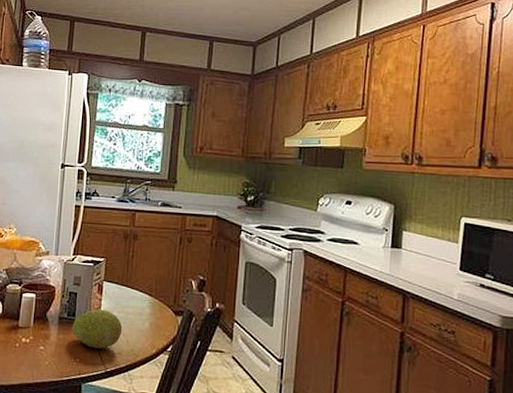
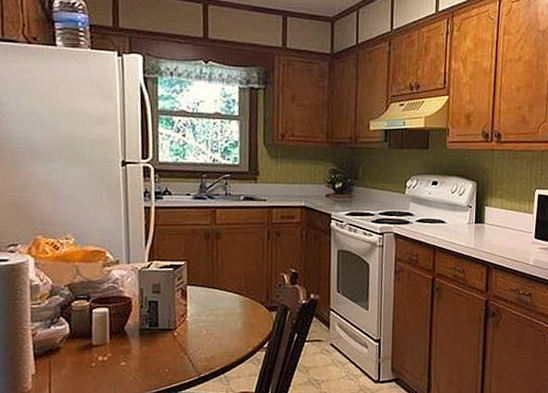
fruit: present [72,309,123,349] -> none [156,314,214,356]

